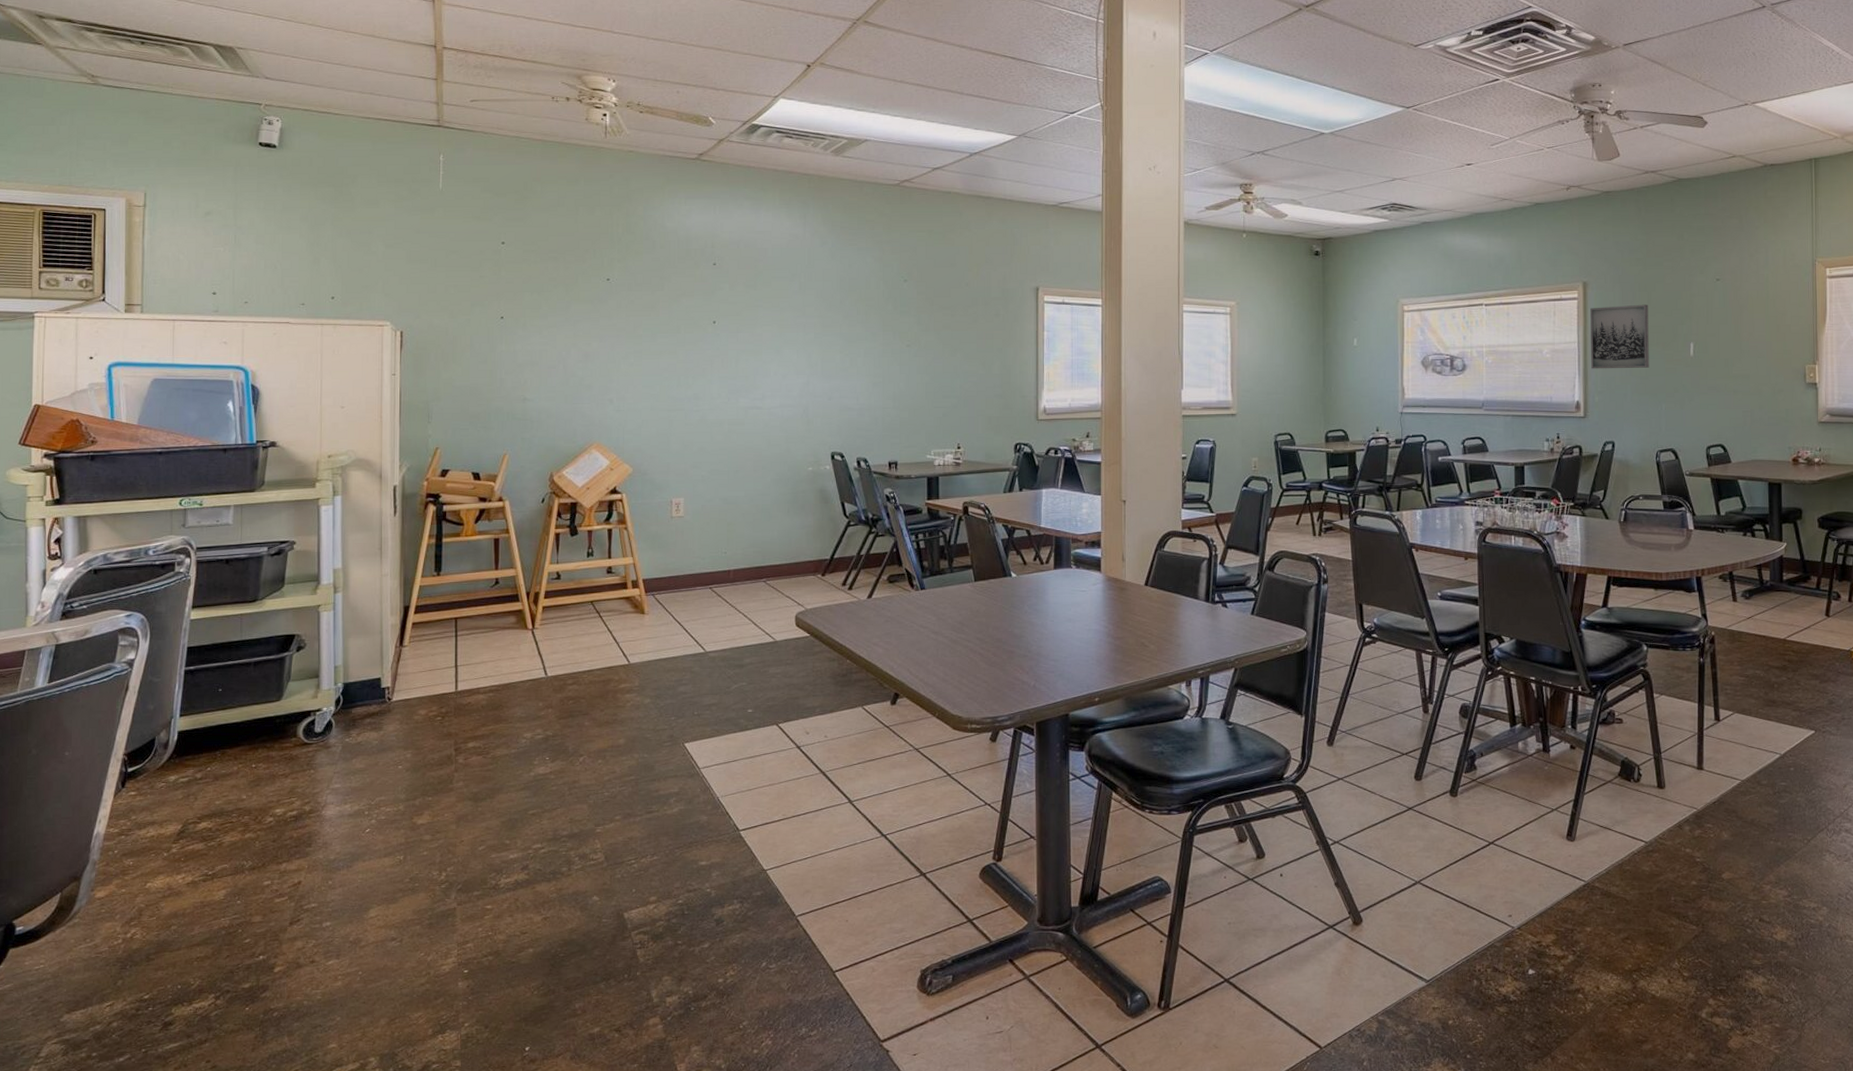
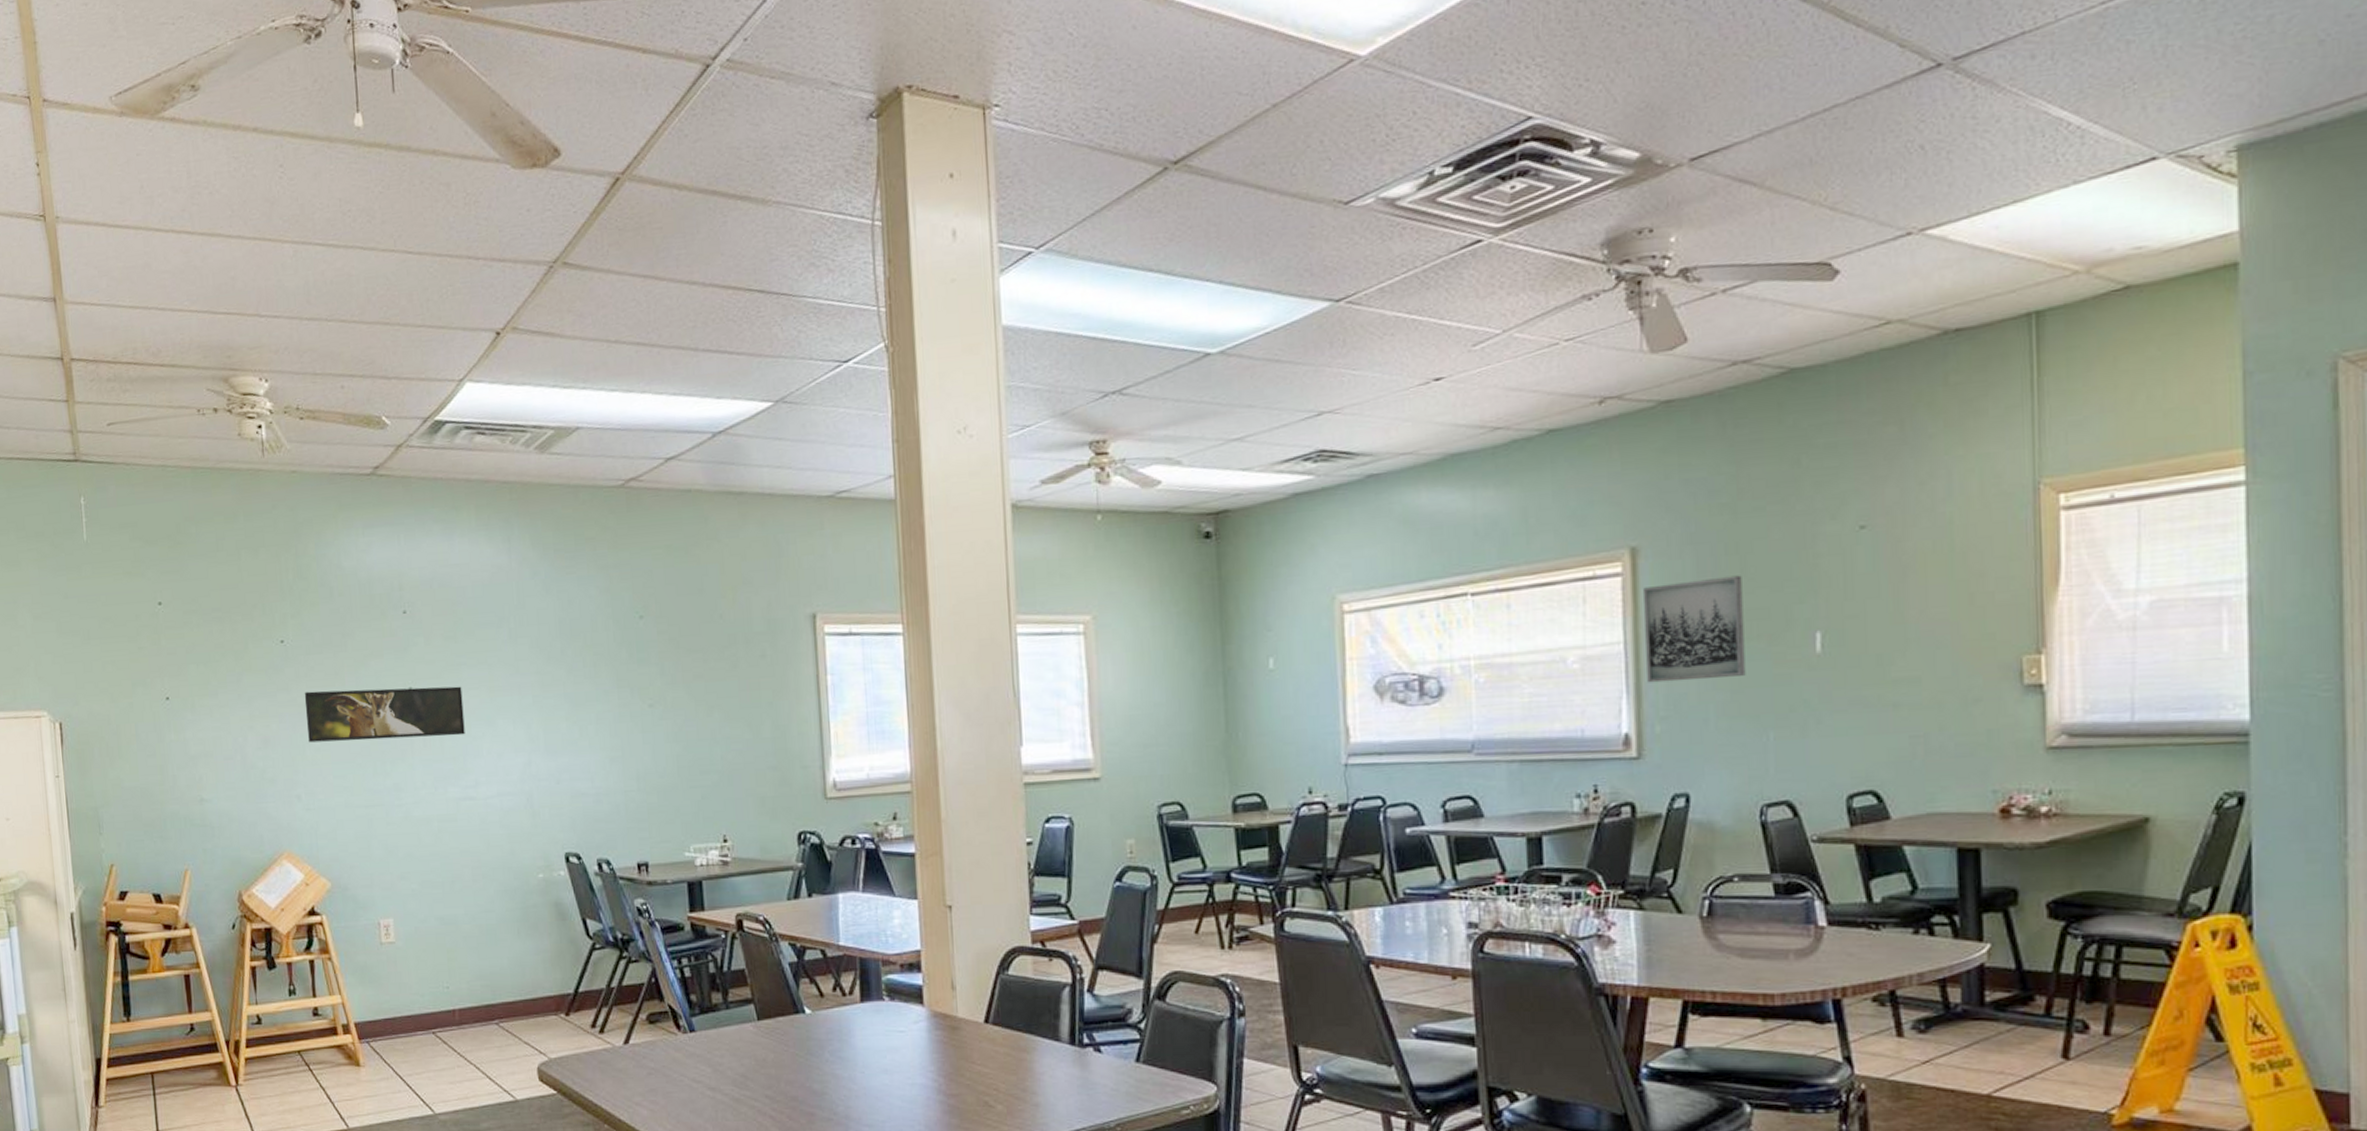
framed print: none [623,319,757,360] -> present [304,686,465,743]

